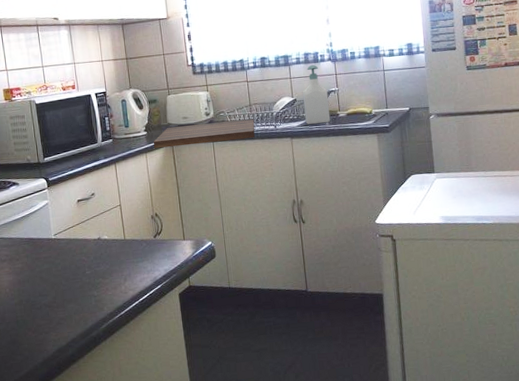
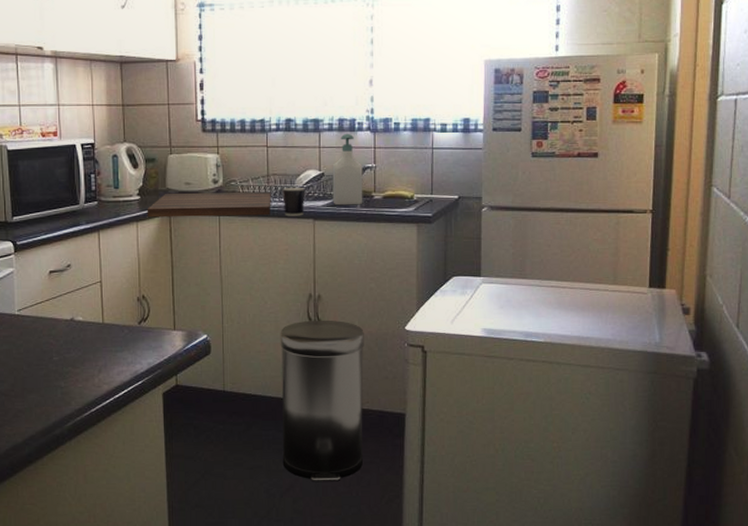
mug: none [263,112,283,138] -> present [282,187,306,216]
pedal bin: none [272,220,351,359] -> present [280,320,364,482]

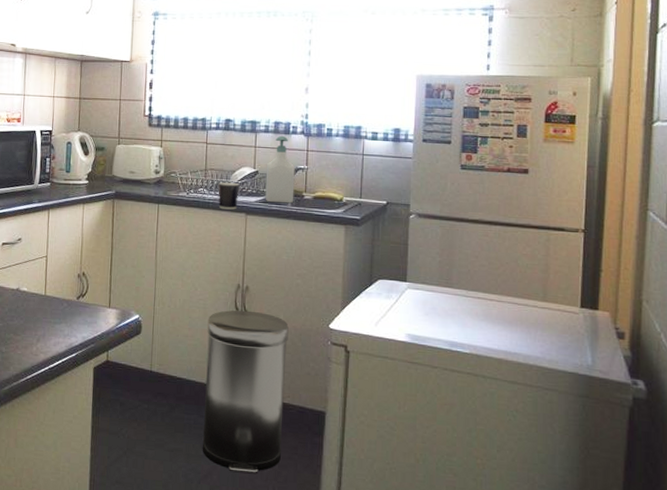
cutting board: present [147,191,271,218] -> none [93,179,208,207]

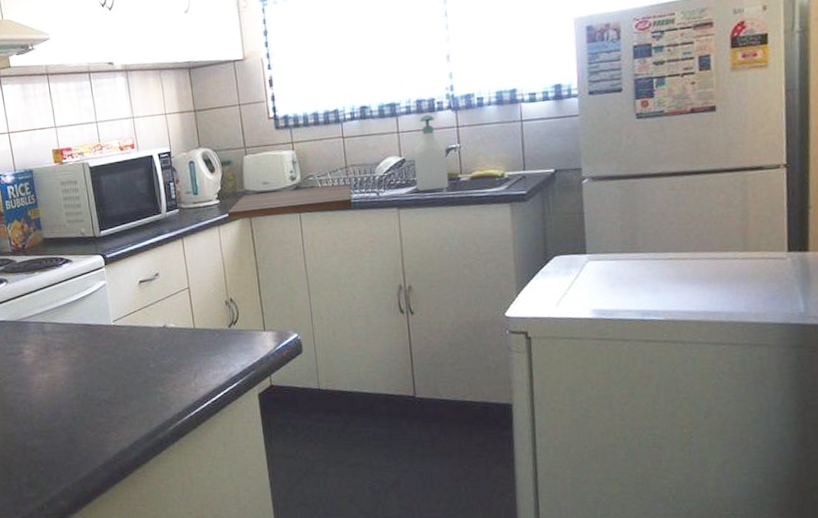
cutting board: none [93,179,208,207] -> present [227,184,353,221]
pedal bin: present [202,310,289,474] -> none [371,311,470,478]
mug: present [218,182,240,210] -> none [362,176,387,208]

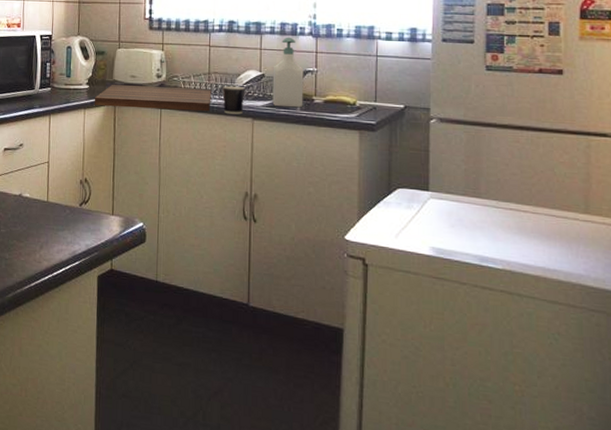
mug: none [362,176,387,208] -> present [222,85,245,115]

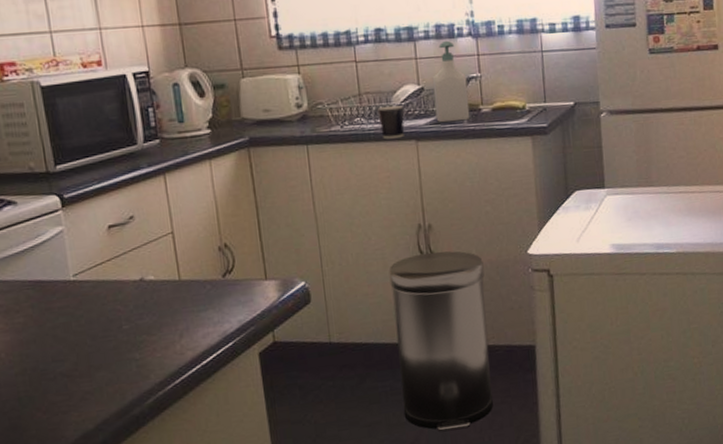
cutting board: present [94,84,212,112] -> none [220,113,367,154]
pedal bin: none [211,219,301,393] -> present [388,251,493,432]

